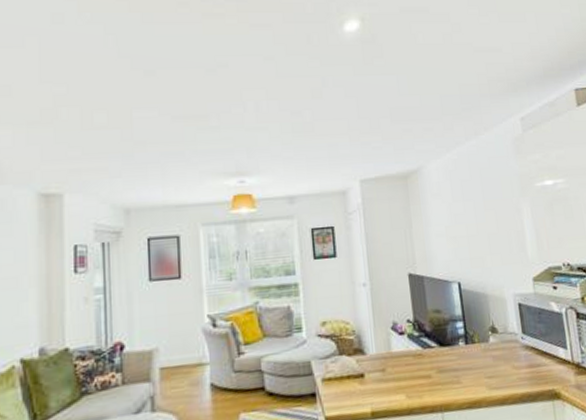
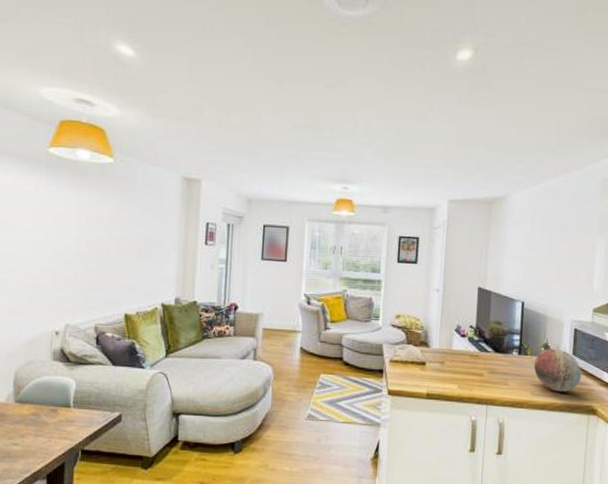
decorative orb: none [484,329,537,381] -> present [533,348,582,392]

